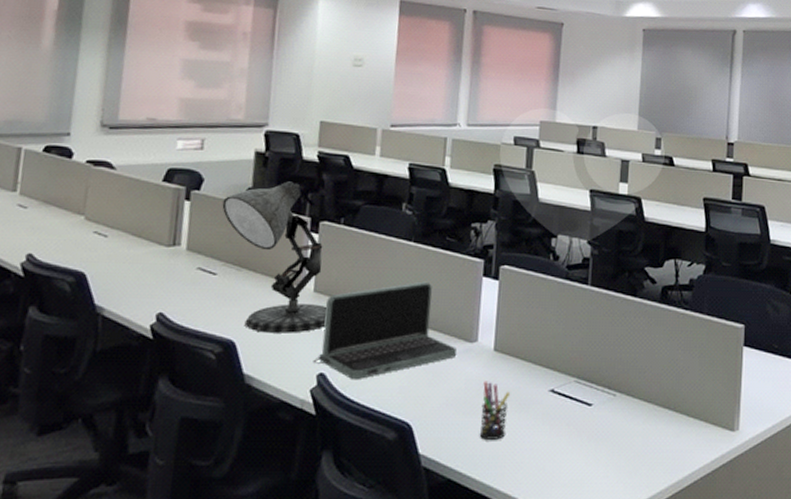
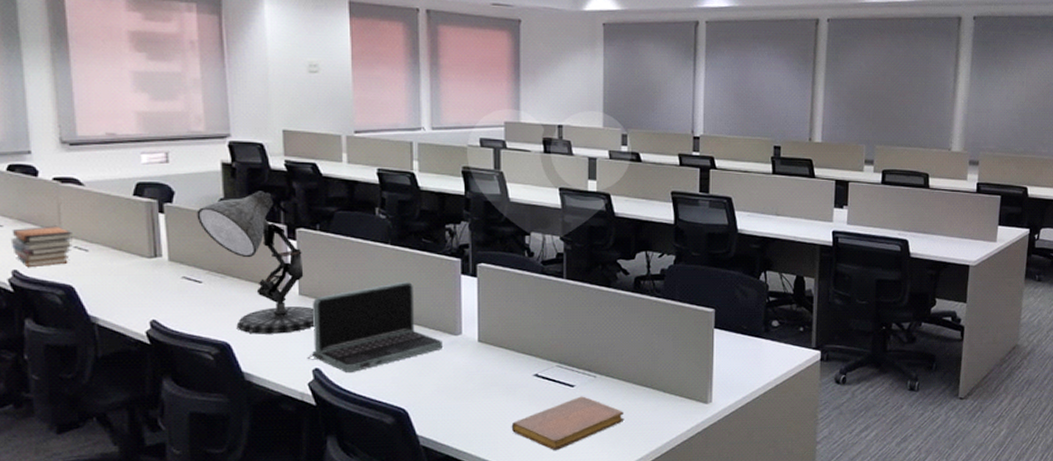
book stack: none [31,209,95,251] -> present [10,225,73,267]
pen holder: present [479,381,511,440] -> none [471,369,498,420]
notebook: none [521,417,644,478] -> present [511,396,625,450]

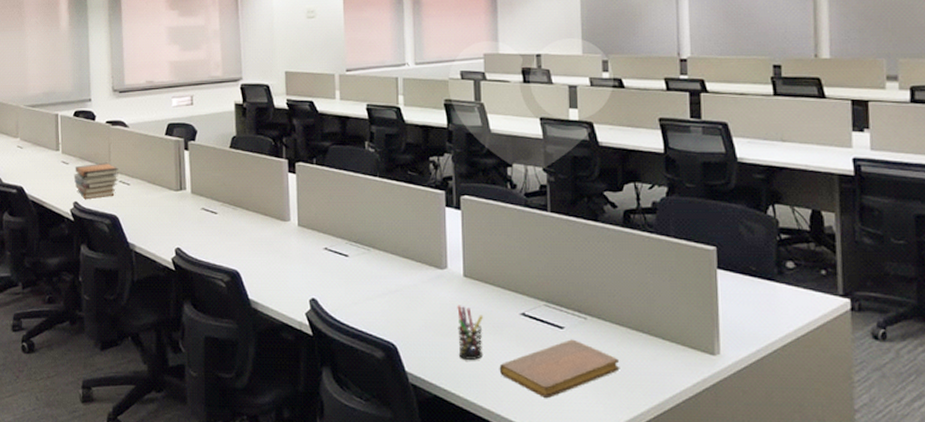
desk lamp: present [197,191,315,334] -> none [214,128,312,263]
laptop: present [307,281,442,372] -> none [304,213,429,304]
pen holder: none [471,369,498,420] -> present [457,305,484,360]

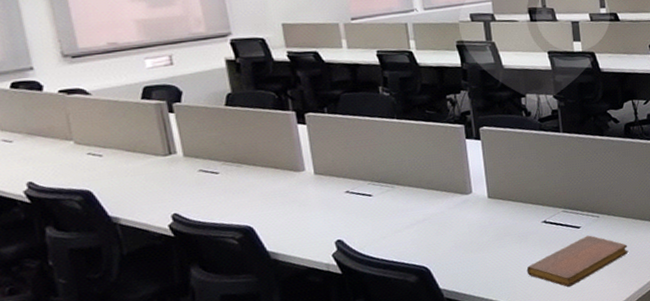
book stack: present [73,162,118,199] -> none [21,135,86,178]
pen holder: present [457,305,484,360] -> none [484,223,512,269]

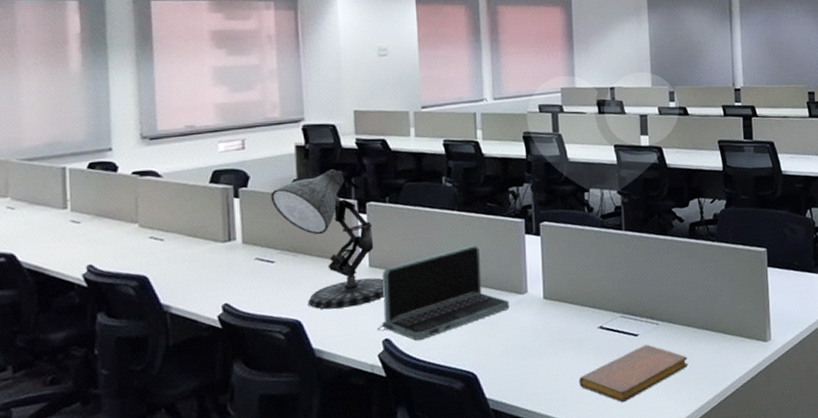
desk lamp: none [206,82,333,216] -> present [271,169,385,310]
laptop: none [328,150,455,240] -> present [377,245,509,341]

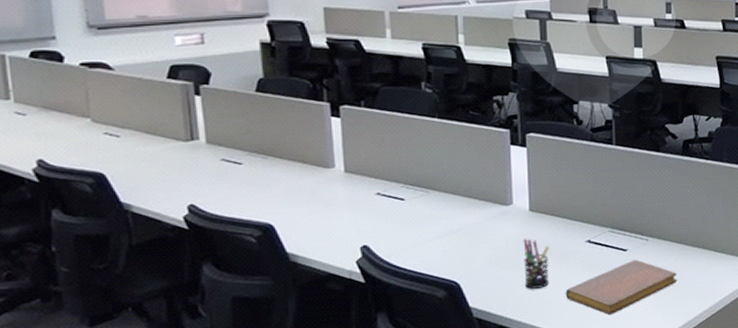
desk lamp: present [271,169,385,310] -> none [235,69,362,214]
laptop: present [377,245,509,341] -> none [354,154,493,248]
pen holder: none [537,326,564,378] -> present [523,238,550,289]

